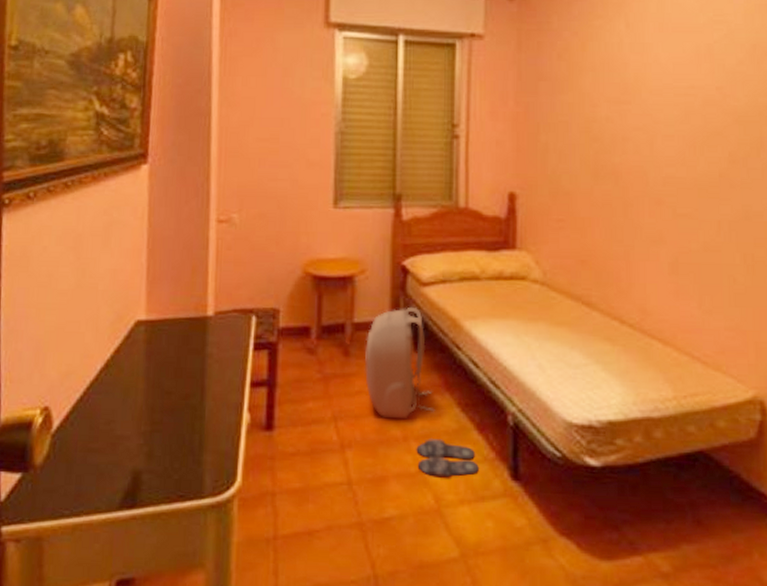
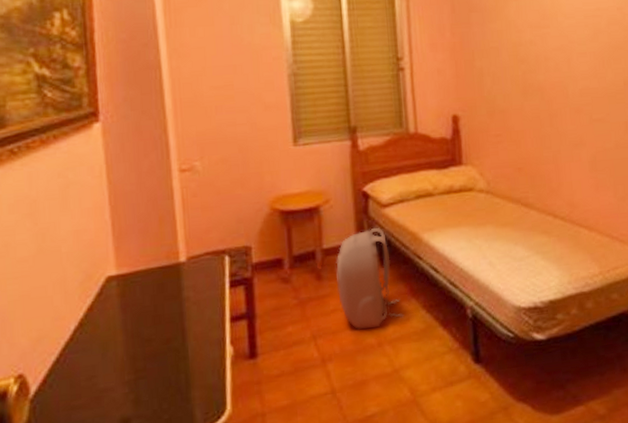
slippers: present [416,437,479,478] -> none [390,339,446,373]

